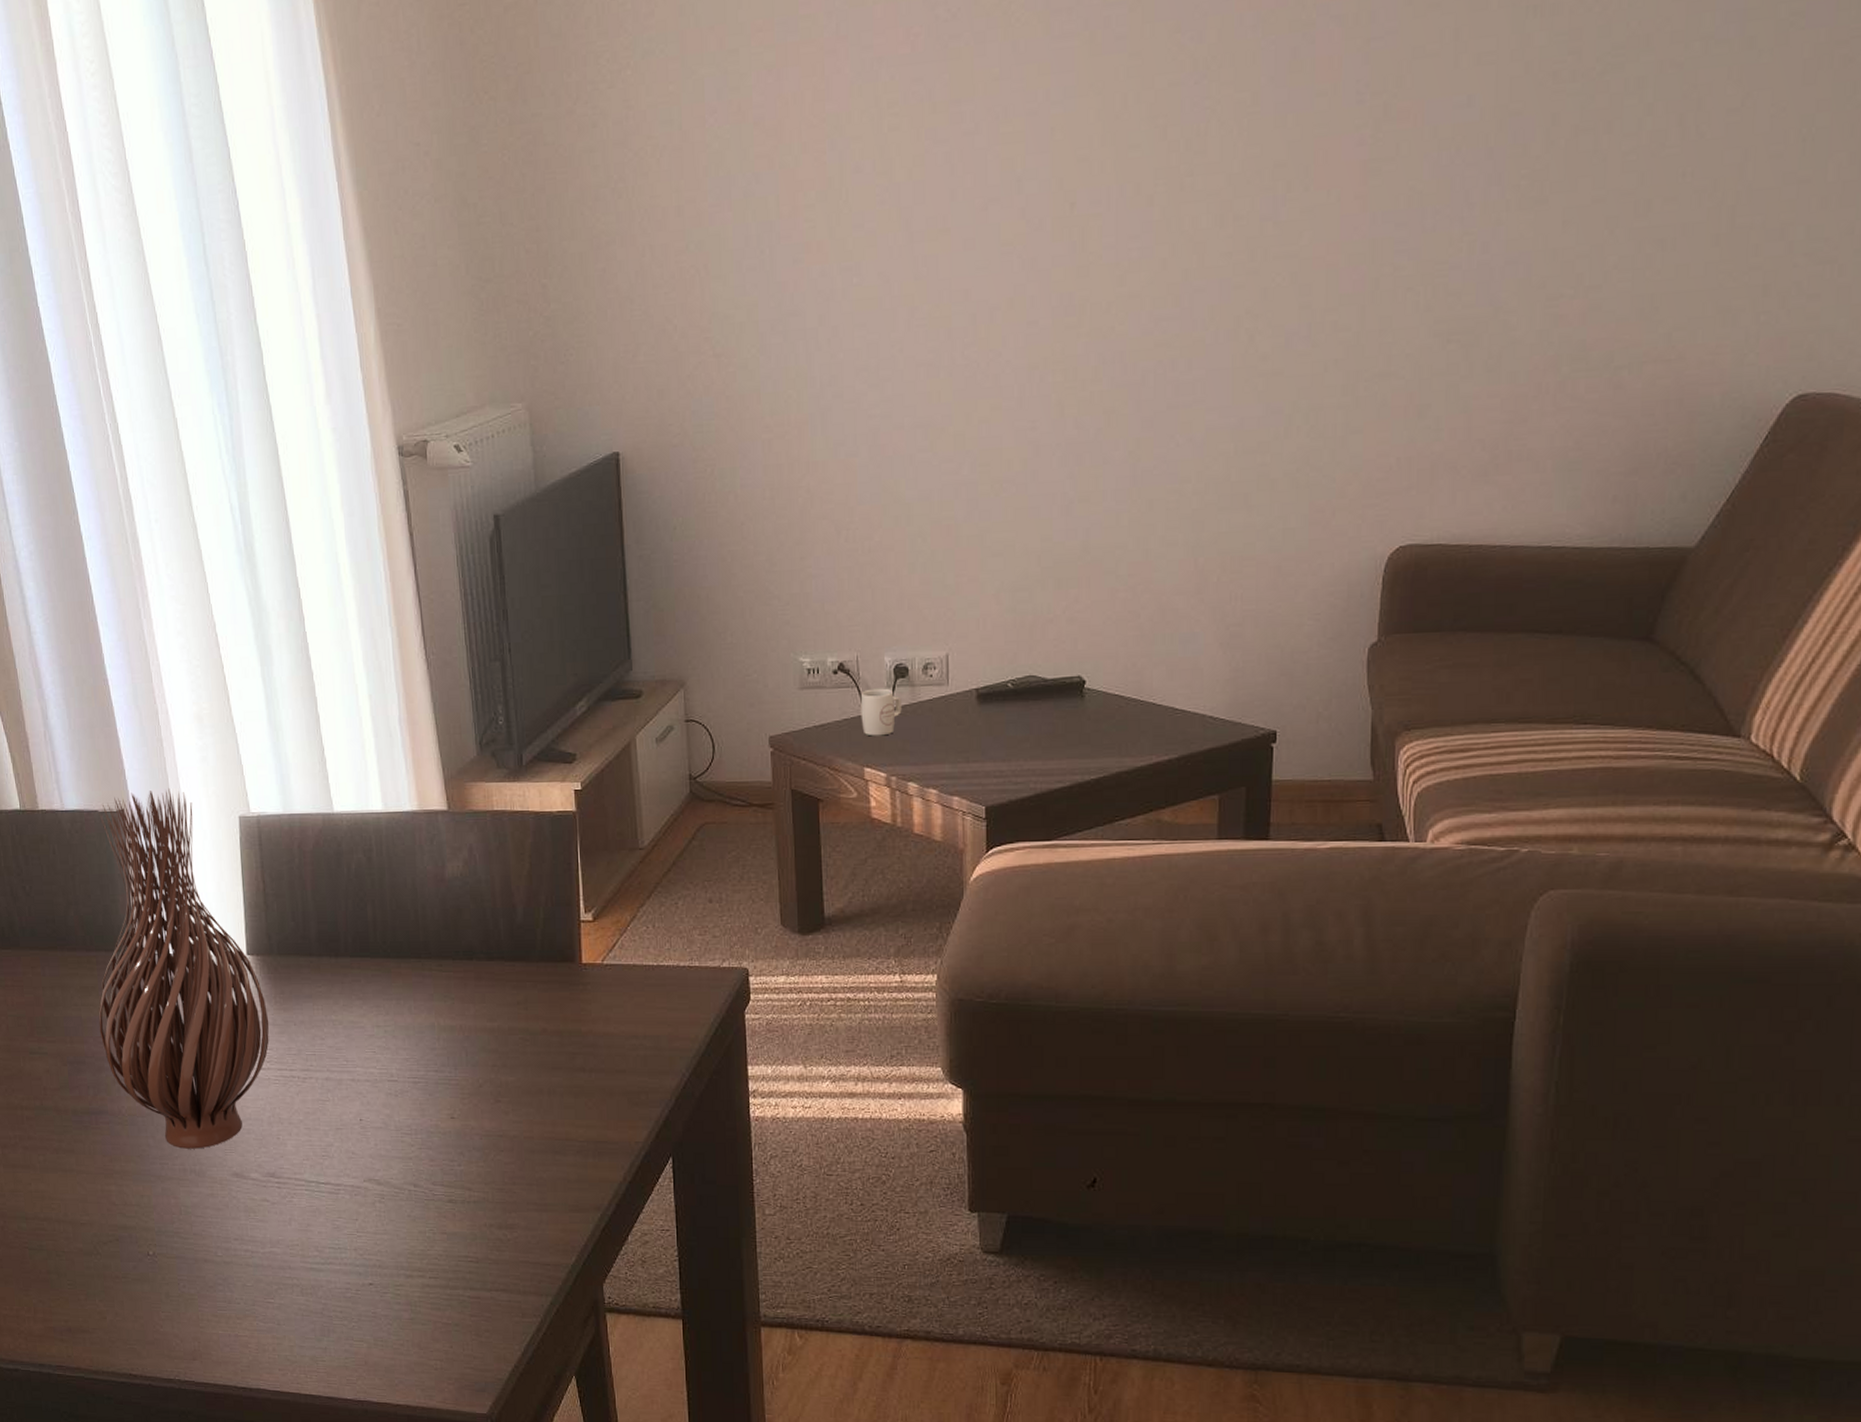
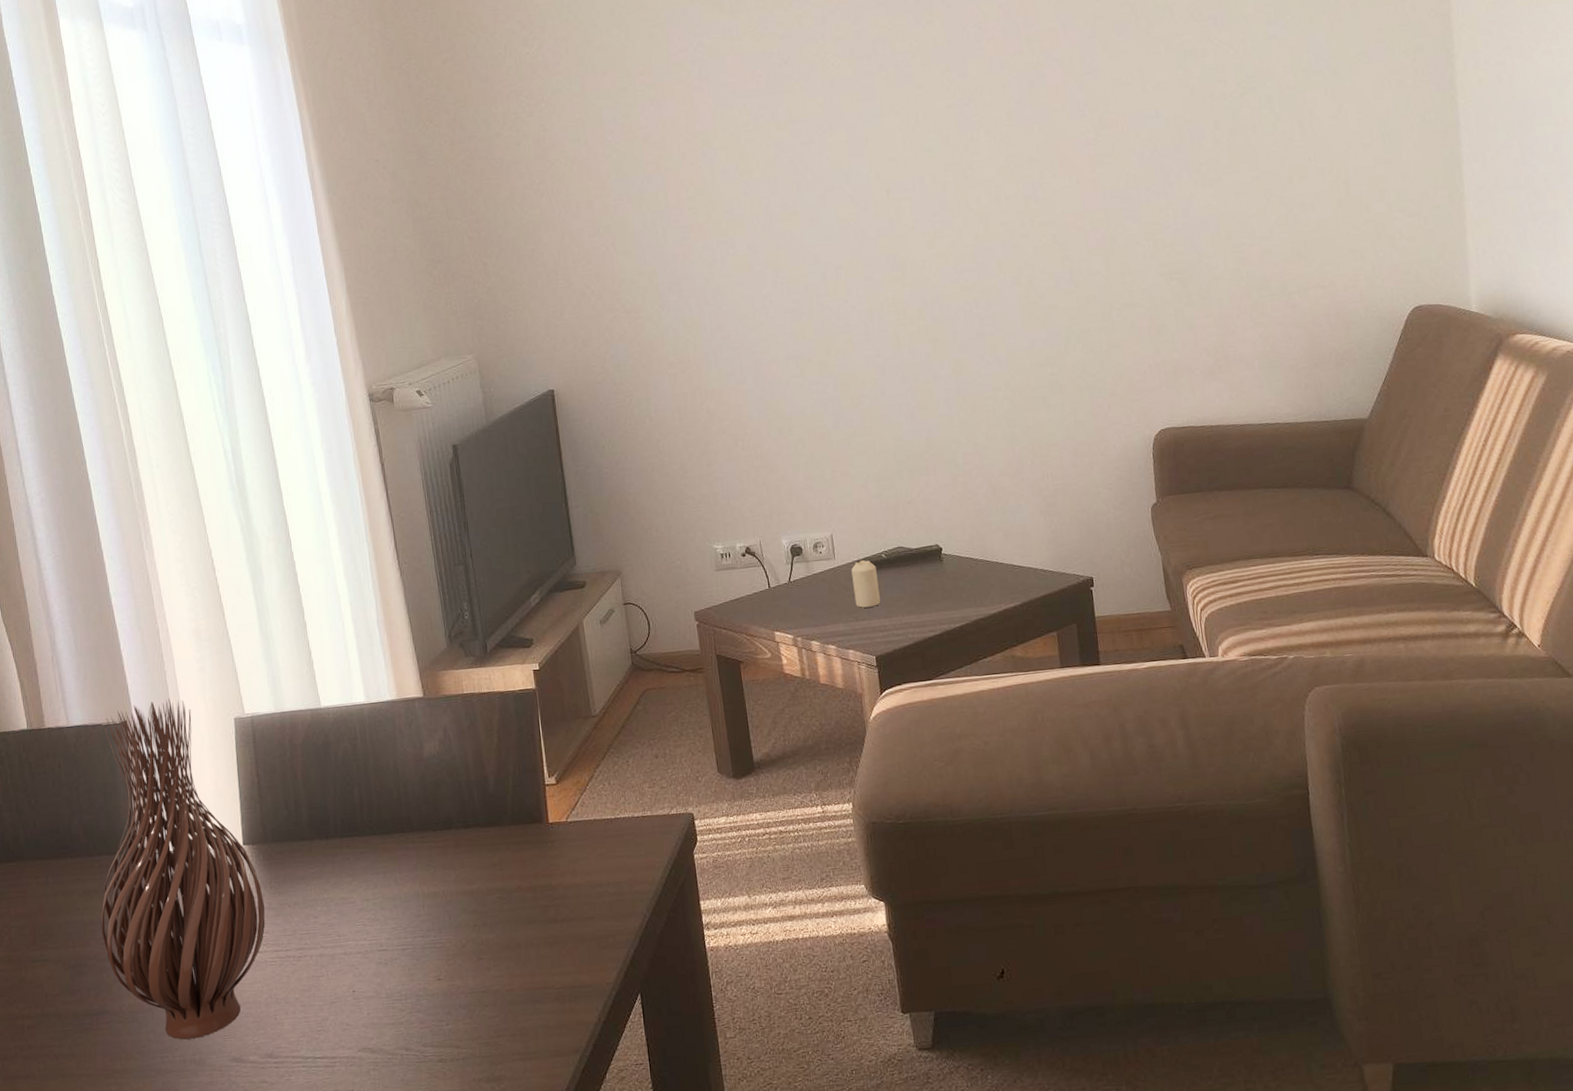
mug: present [860,688,902,737] -> none [765,565,800,606]
candle: none [967,688,999,747] -> present [851,559,881,608]

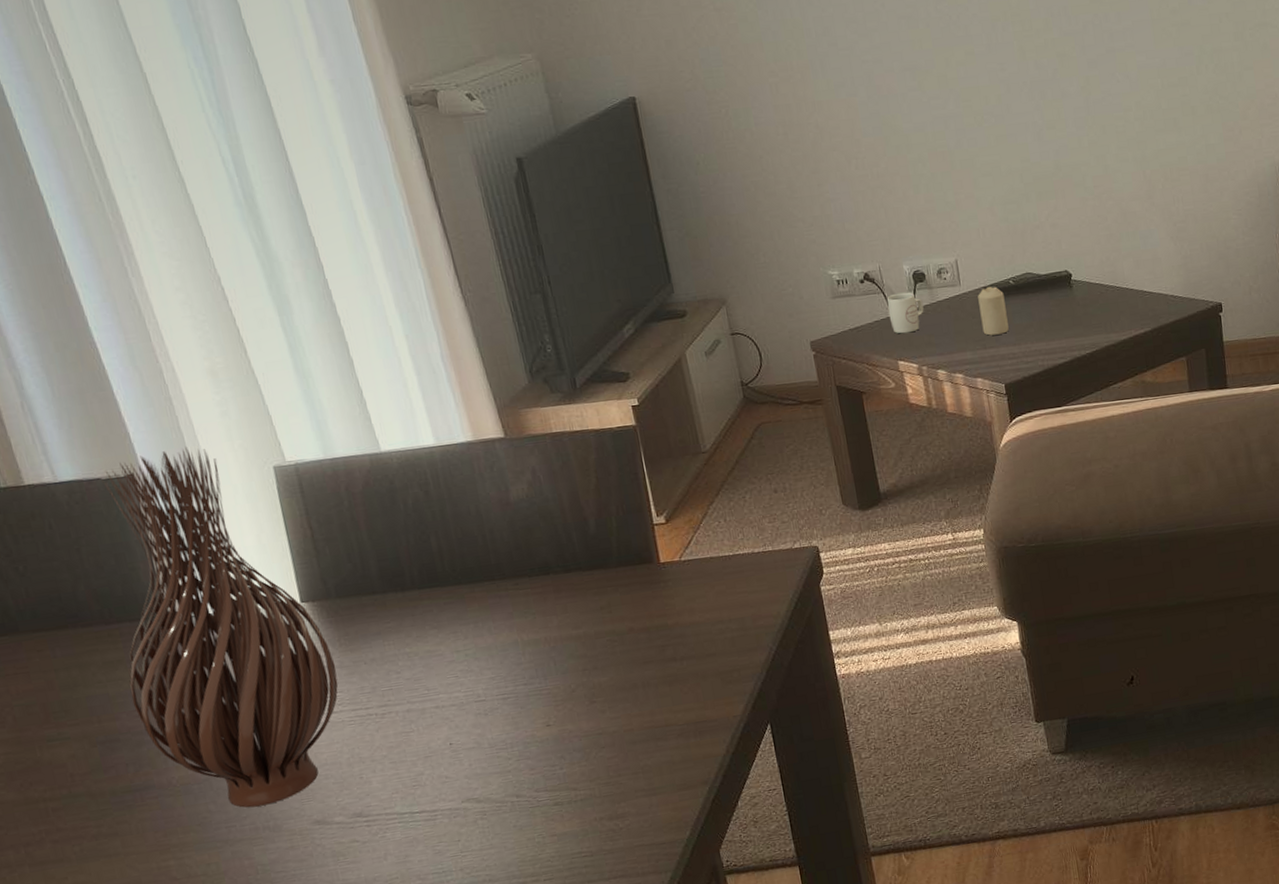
mug: none [765,565,800,606] -> present [886,292,924,334]

